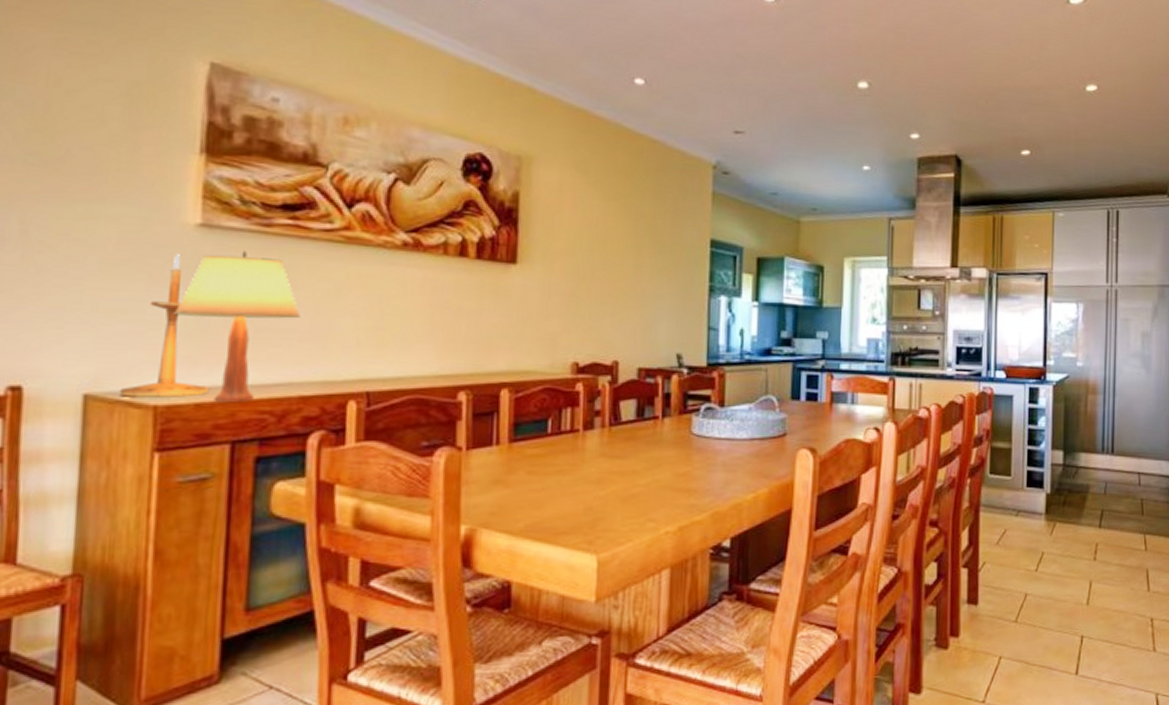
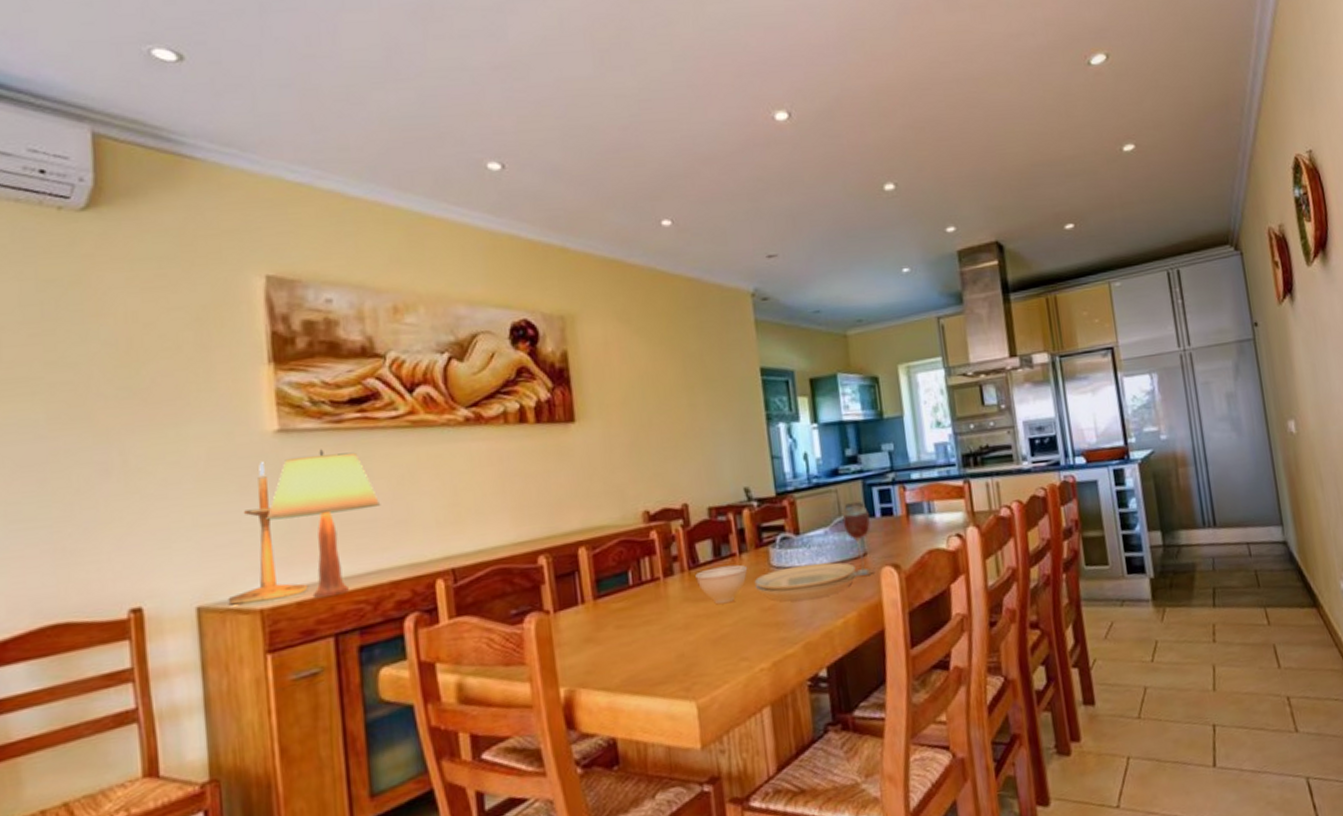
bowl: none [615,427,669,464] -> present [695,564,748,605]
plate: none [672,437,775,471] -> present [754,562,858,602]
wineglass: none [768,383,794,455] -> present [842,501,874,576]

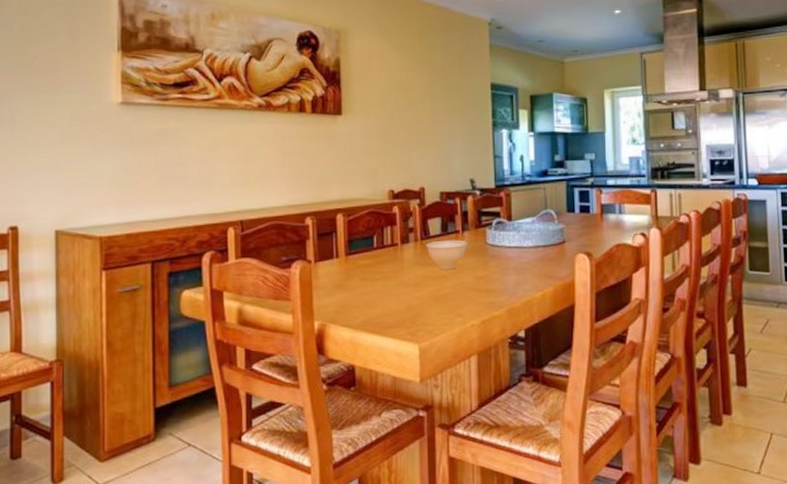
candlestick: present [228,462,308,605] -> none [77,126,135,231]
table lamp: present [266,449,381,599] -> none [108,120,192,233]
plate: present [754,562,858,602] -> none [472,245,556,274]
wineglass: present [842,501,874,576] -> none [547,199,570,259]

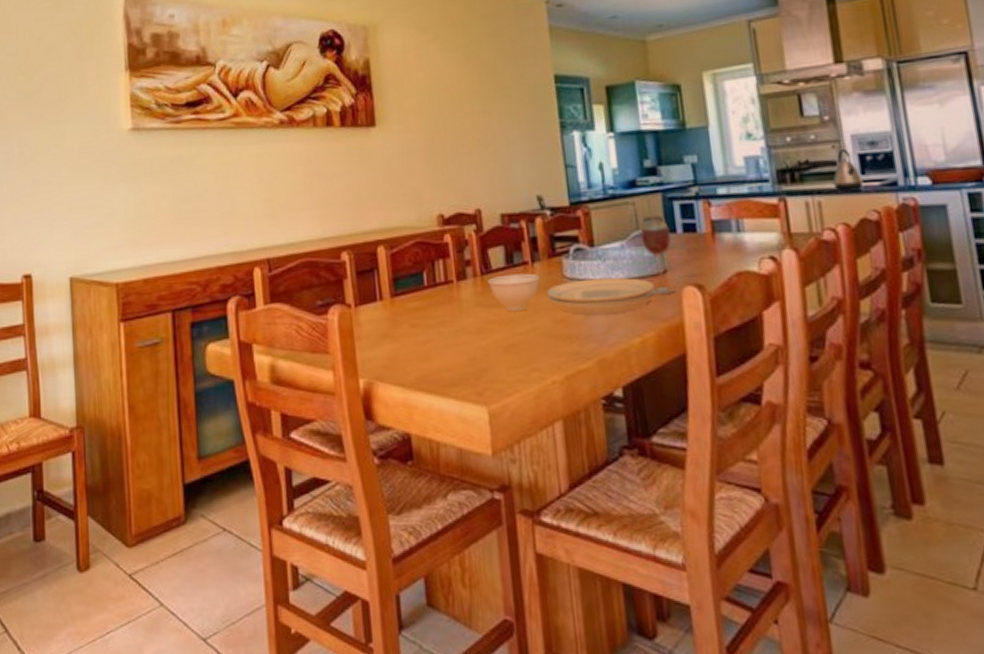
plate: none [472,245,556,274] -> present [547,277,657,315]
wineglass: none [547,199,570,259] -> present [640,216,675,294]
kettle: none [690,154,712,186] -> present [832,148,864,191]

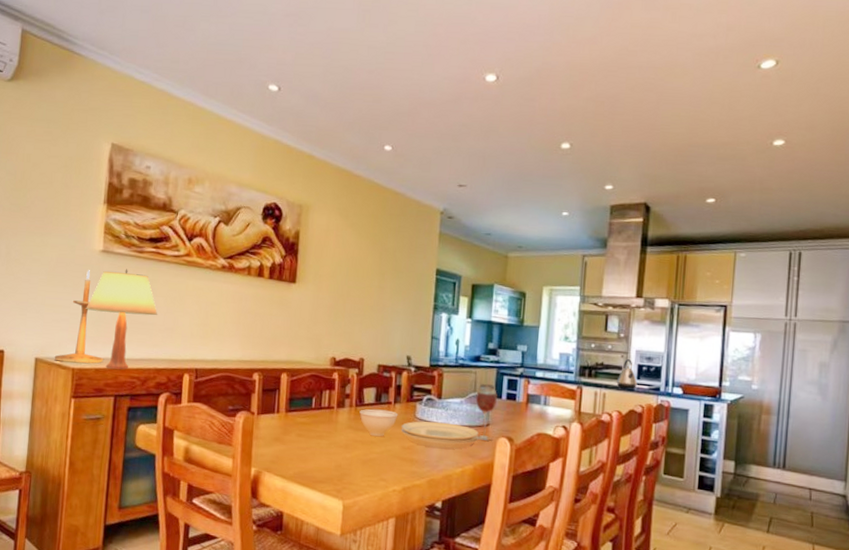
candlestick: none [92,156,152,278] -> present [54,270,104,364]
table lamp: none [121,146,210,278] -> present [86,269,158,370]

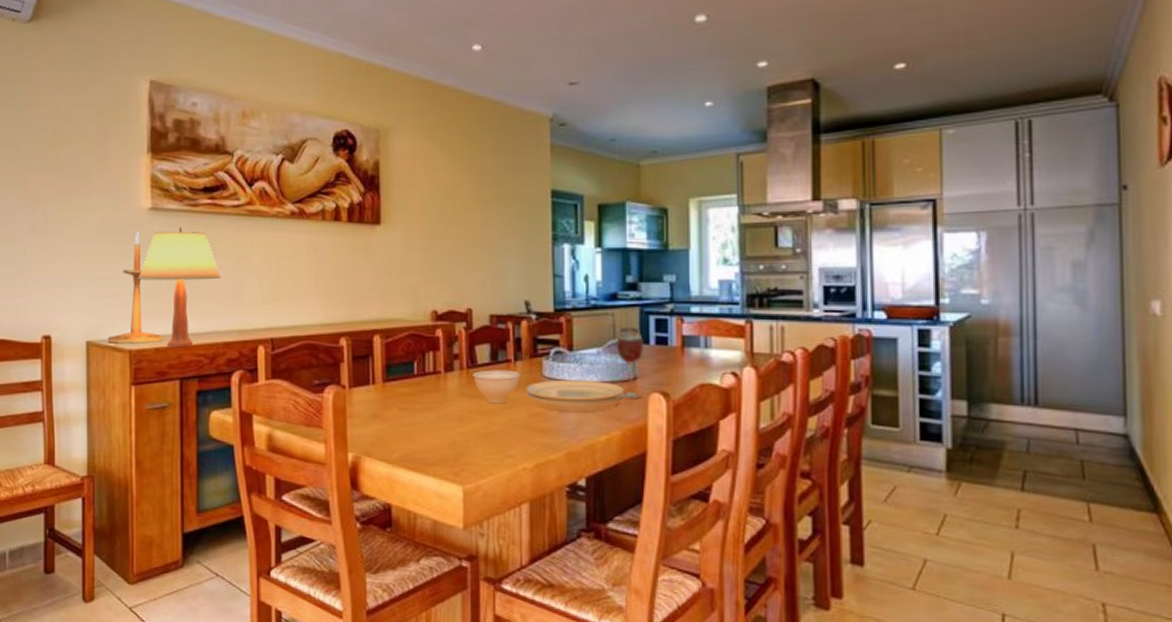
kettle: present [616,358,638,389] -> none [797,279,826,318]

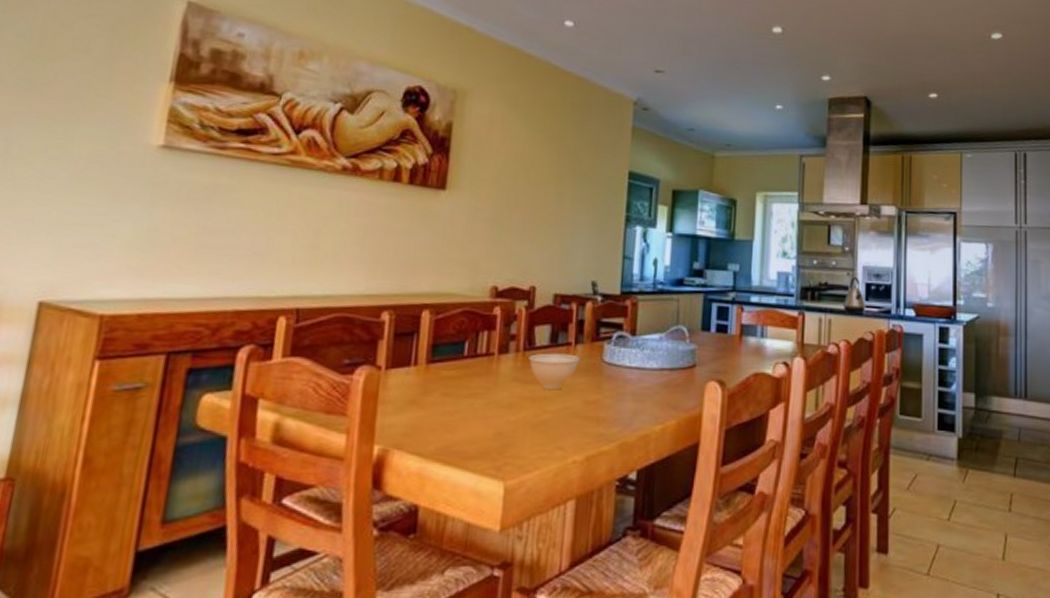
candlestick: present [107,233,164,344] -> none [71,173,153,308]
table lamp: present [138,227,221,348] -> none [129,171,244,315]
plate: present [526,379,626,413] -> none [583,365,684,401]
wineglass: present [616,328,643,398] -> none [678,314,705,386]
kettle: none [797,279,826,318] -> present [842,276,867,313]

